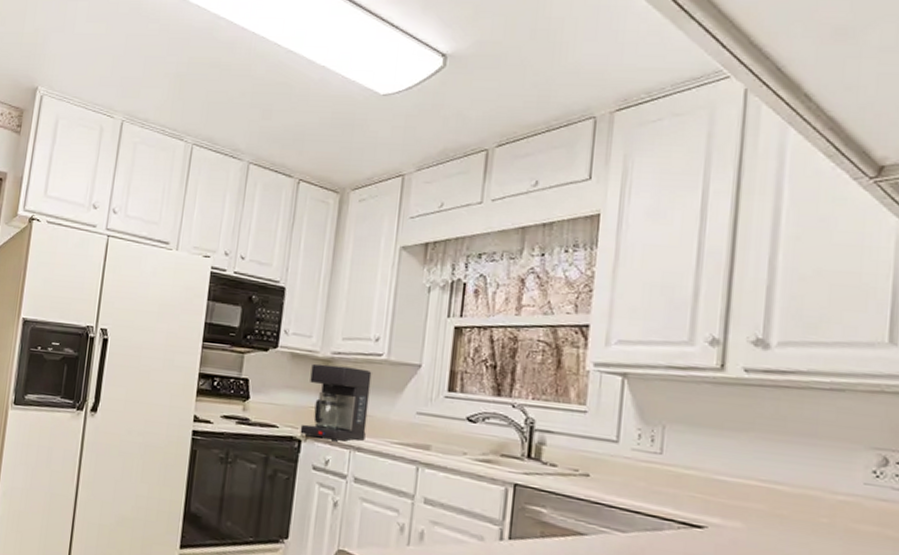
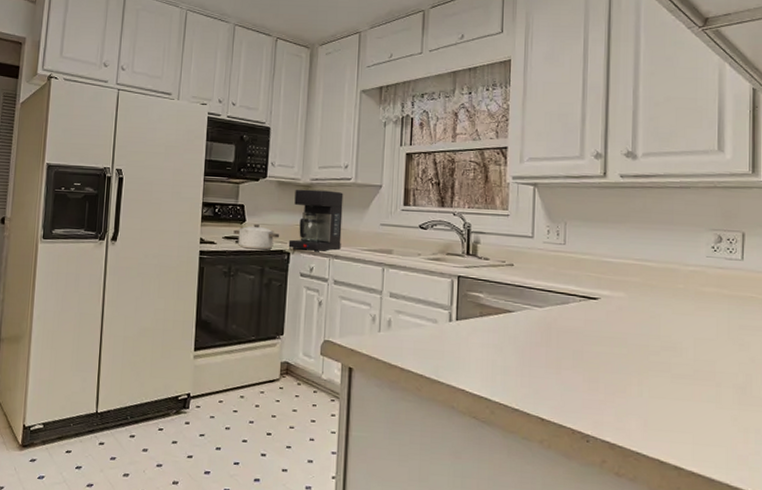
cooking pot: none [234,402,291,435] -> present [233,223,280,250]

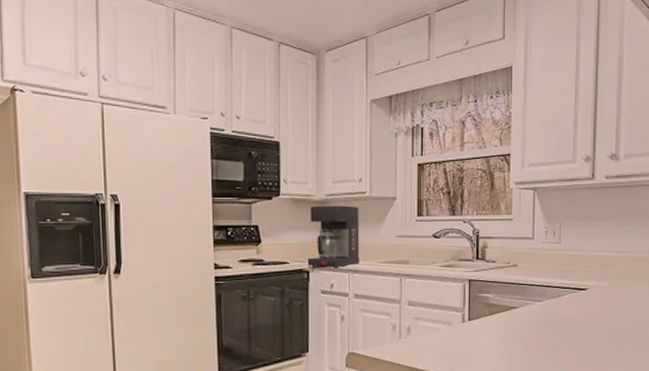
cooking pot: present [233,223,280,250] -> none [249,244,298,271]

